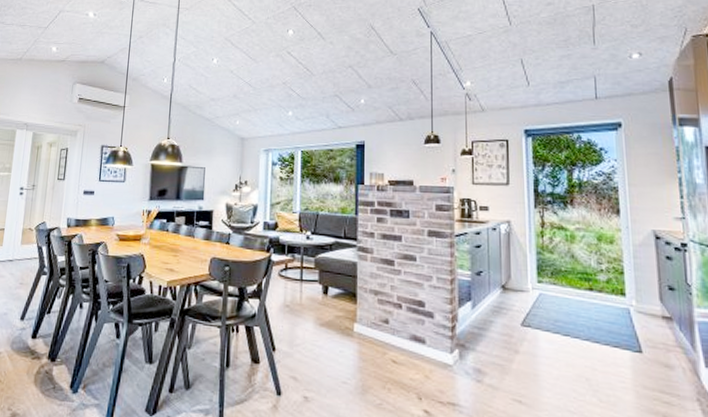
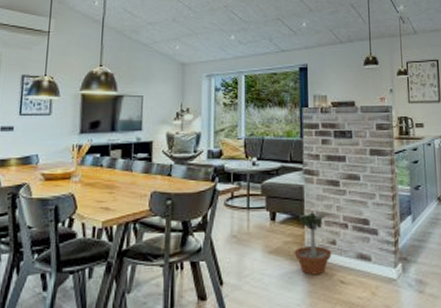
potted tree: none [345,286,384,352] -> present [294,207,332,275]

